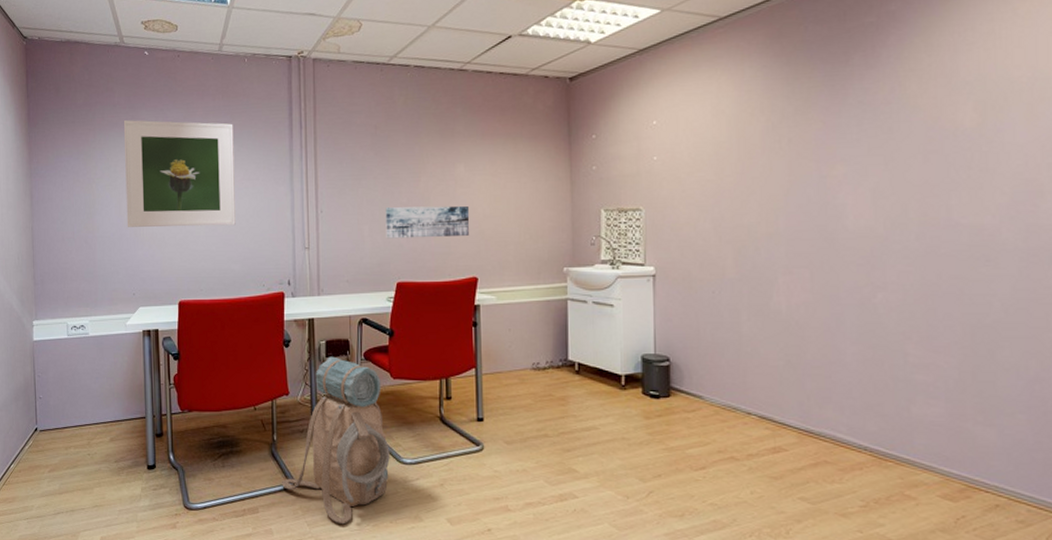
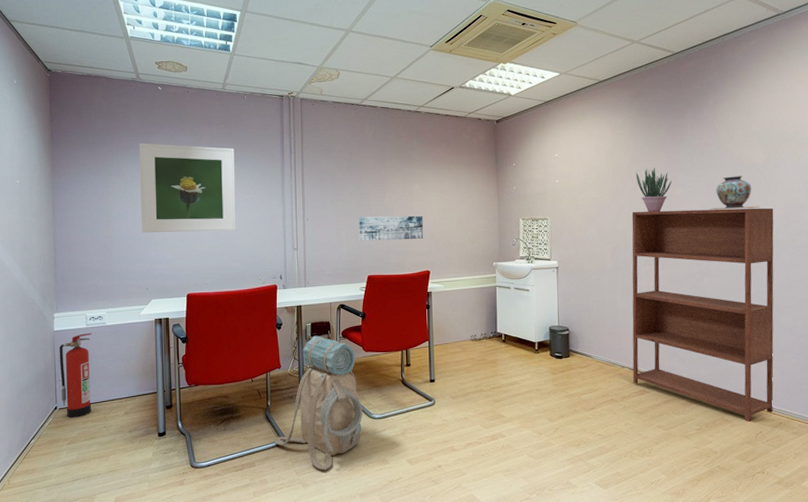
fire extinguisher: none [39,345,75,443] -> present [59,333,92,419]
bookshelf: none [763,192,993,502] -> present [631,208,774,423]
potted plant: none [772,137,828,199] -> present [635,168,672,212]
decorative vase: none [886,146,969,196] -> present [709,176,759,210]

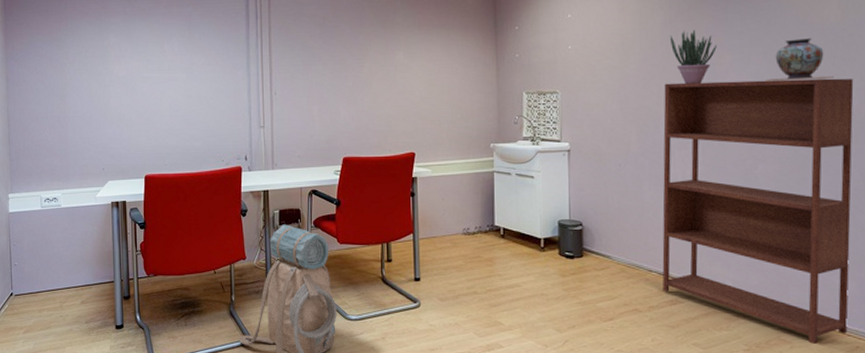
fire extinguisher: present [59,333,92,419] -> none [14,216,48,306]
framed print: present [139,143,236,233] -> none [93,10,197,108]
wall art: present [358,215,424,241] -> none [333,88,408,118]

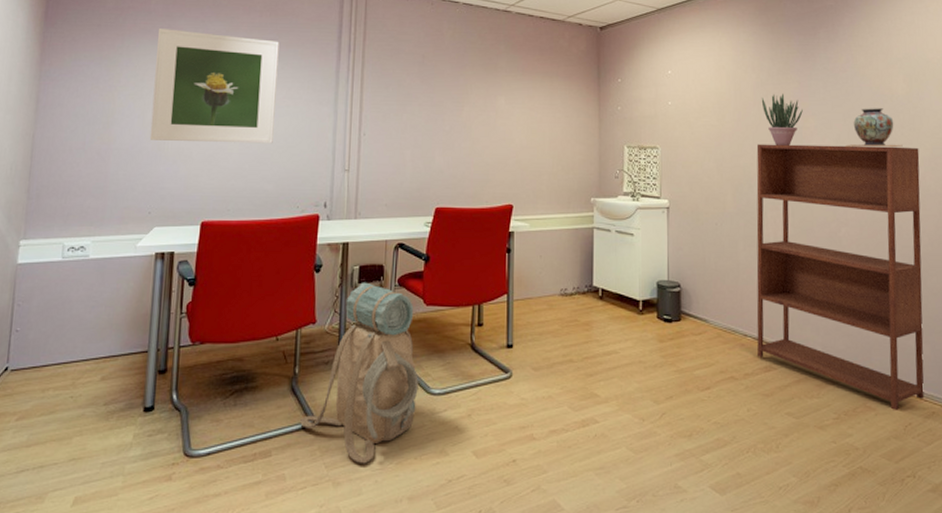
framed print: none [93,10,197,108] -> present [149,29,279,144]

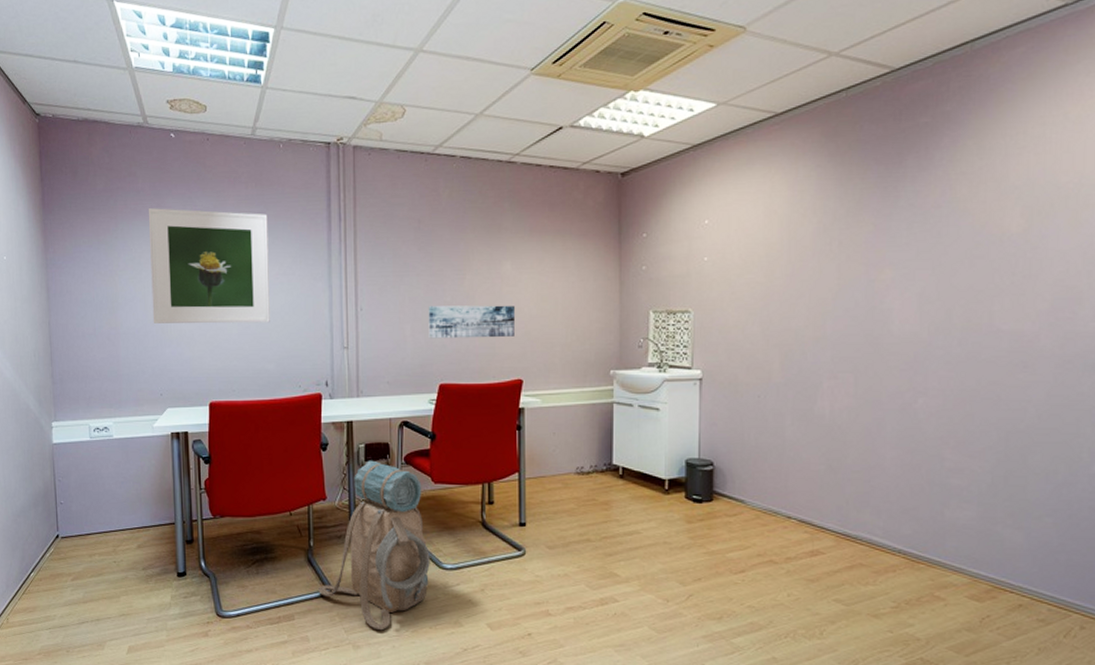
wall art: none [427,134,508,165] -> present [428,305,516,339]
bookshelf: present [756,144,925,411] -> none [803,298,1034,602]
potted plant: present [761,93,803,146] -> none [823,240,877,303]
decorative vase: present [846,108,903,148] -> none [932,251,1011,302]

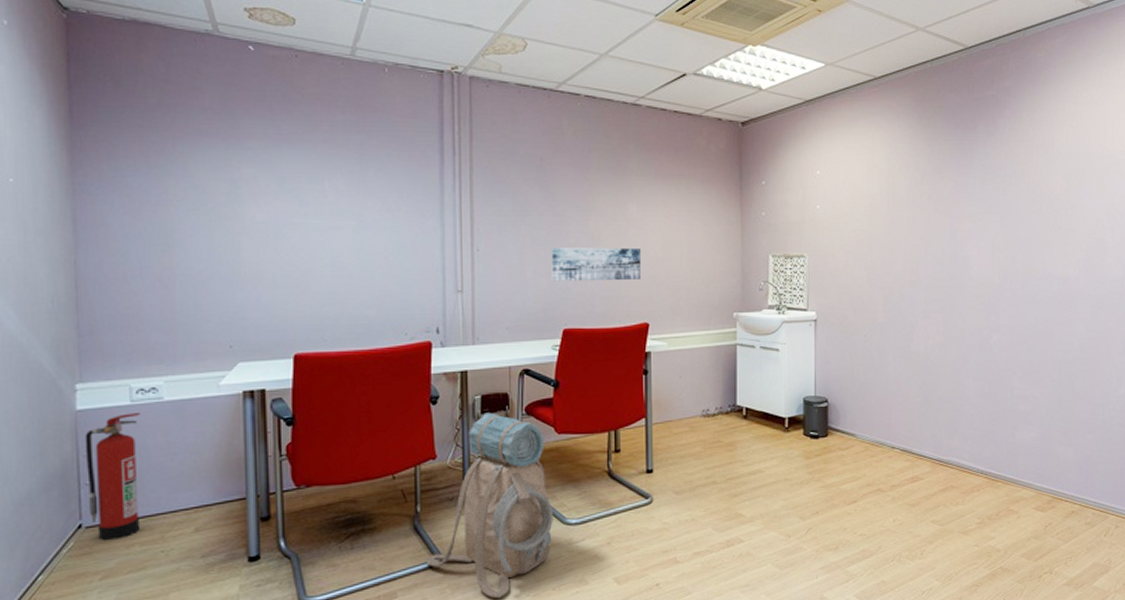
fire extinguisher: none [59,448,99,550] -> present [84,413,141,541]
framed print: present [148,208,270,324] -> none [217,129,371,264]

